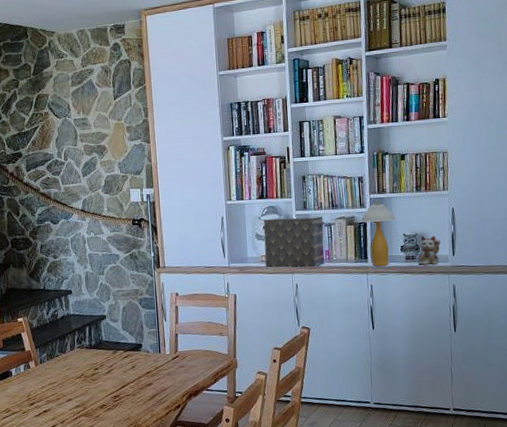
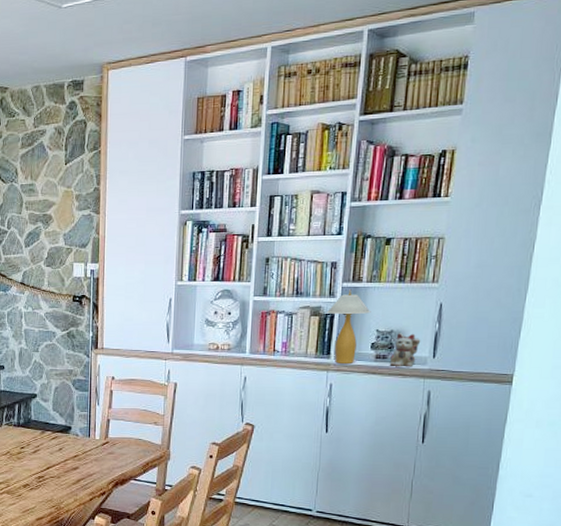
decorative box: present [263,216,324,268] -> none [213,303,285,360]

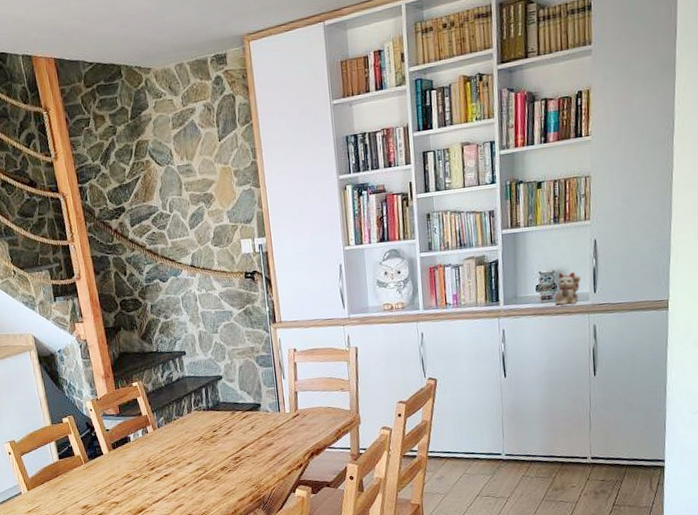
table lamp: present [326,289,371,363] -> none [490,235,532,309]

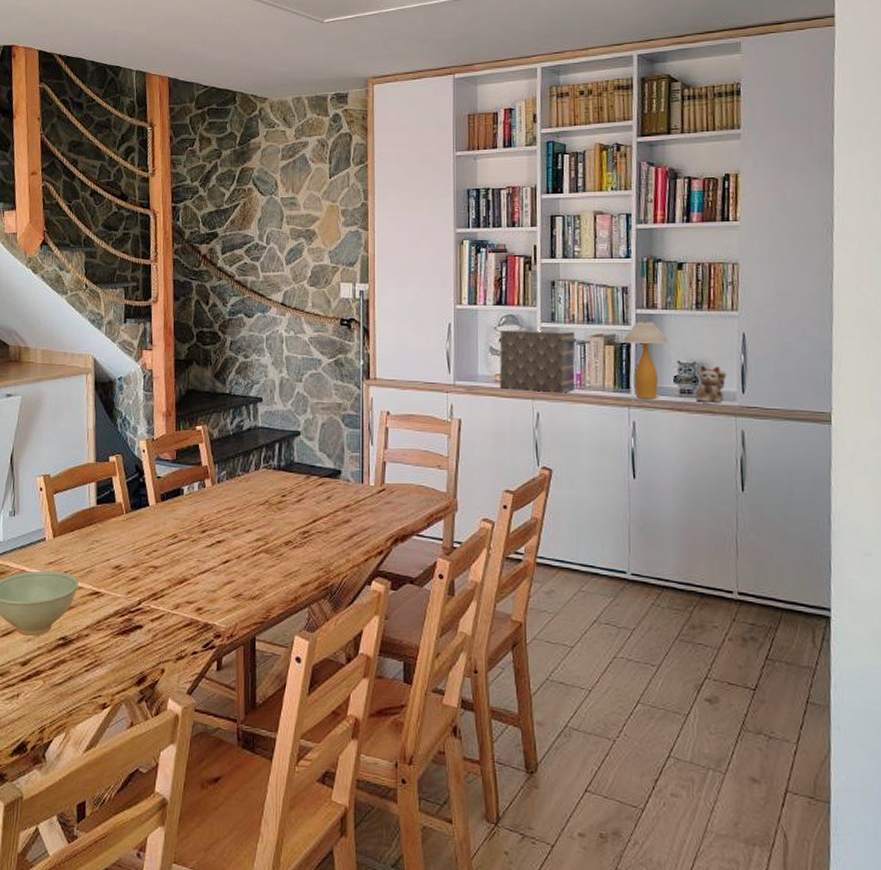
decorative box: none [385,257,452,317] -> present [499,329,575,393]
table lamp: none [490,235,532,309] -> present [621,316,670,399]

